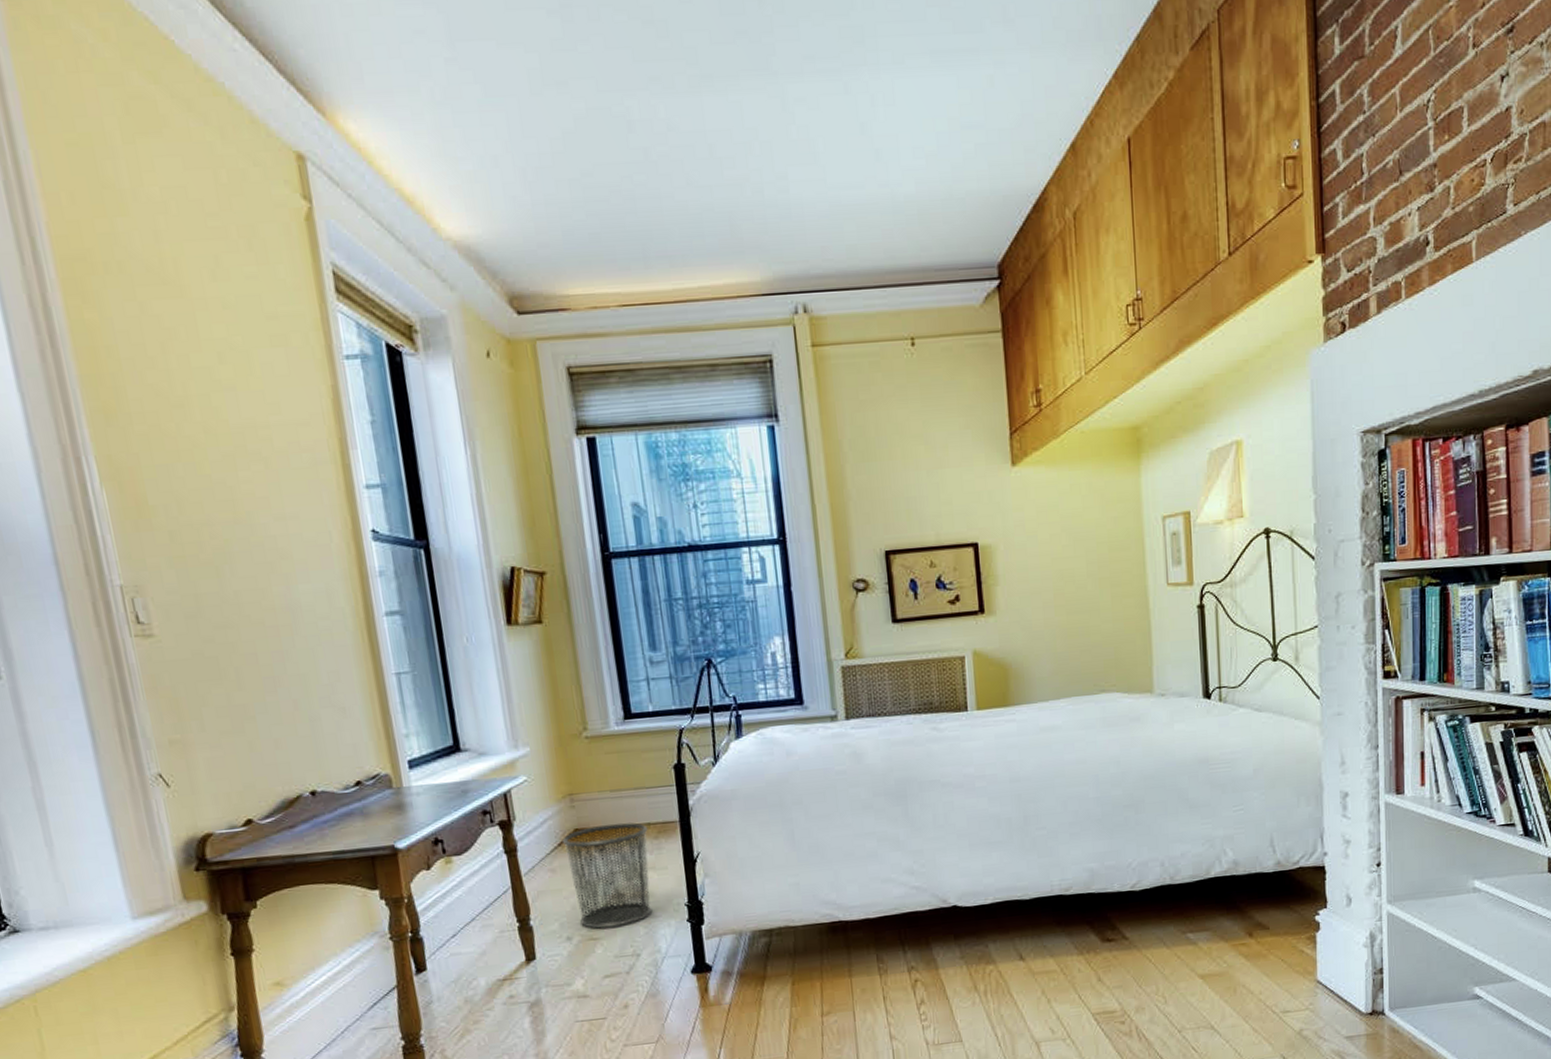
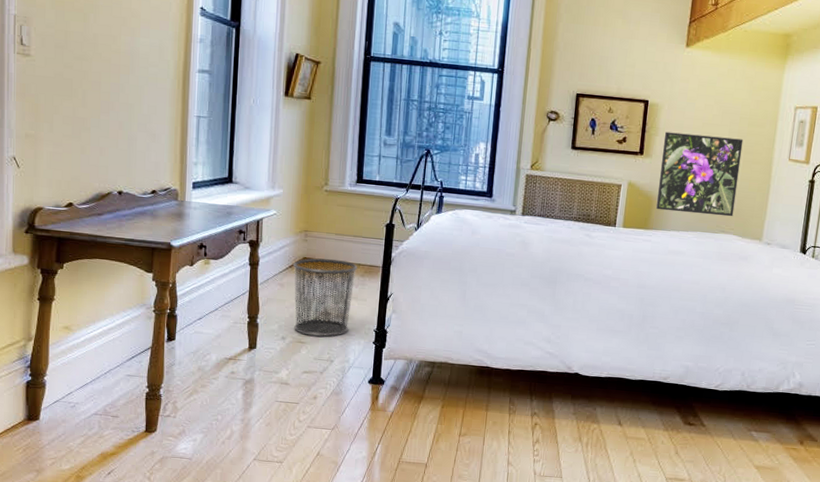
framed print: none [1006,569,1112,679] -> present [656,131,744,217]

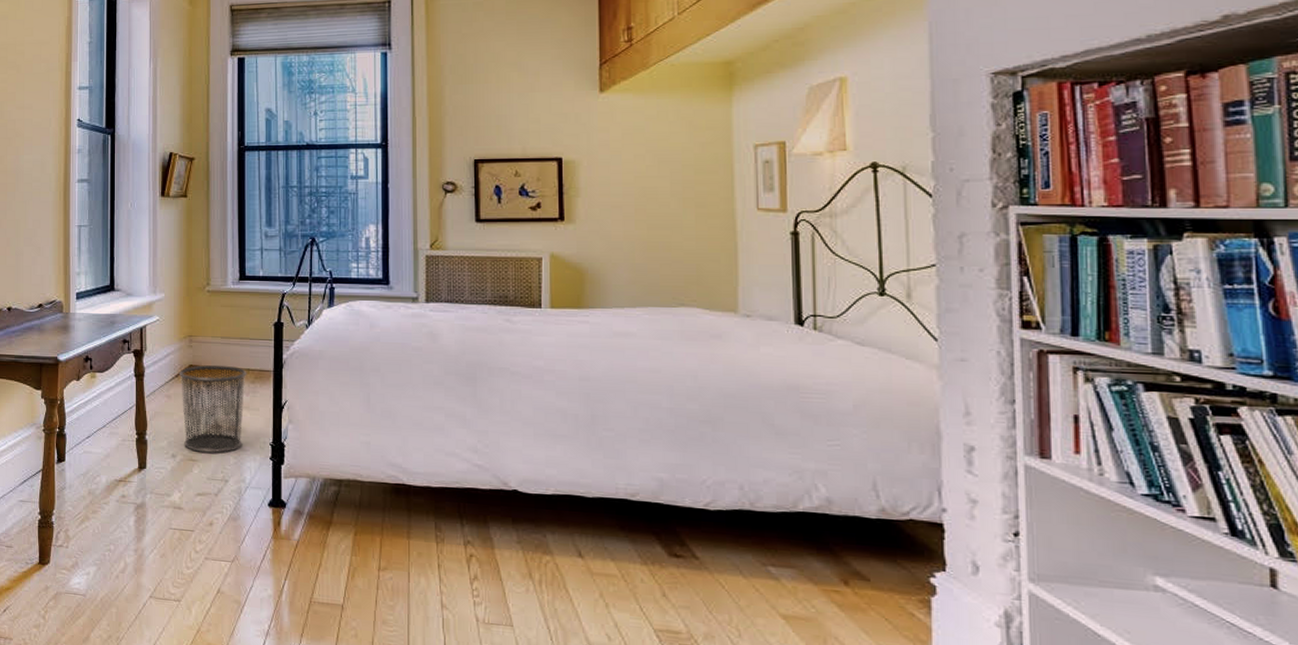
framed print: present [656,131,744,217] -> none [587,190,693,286]

